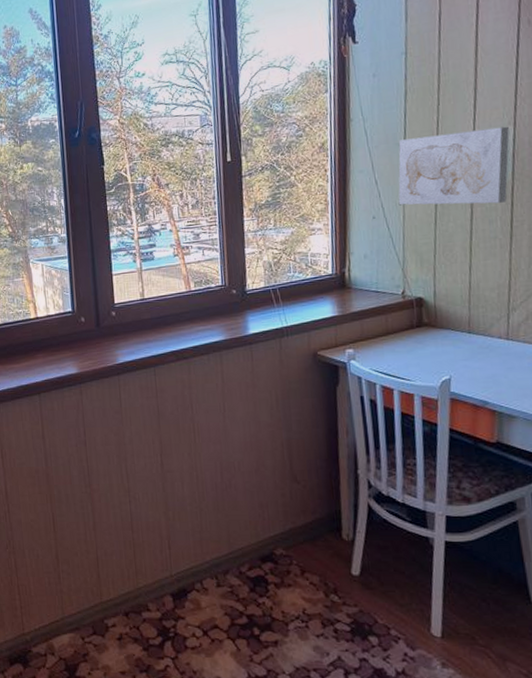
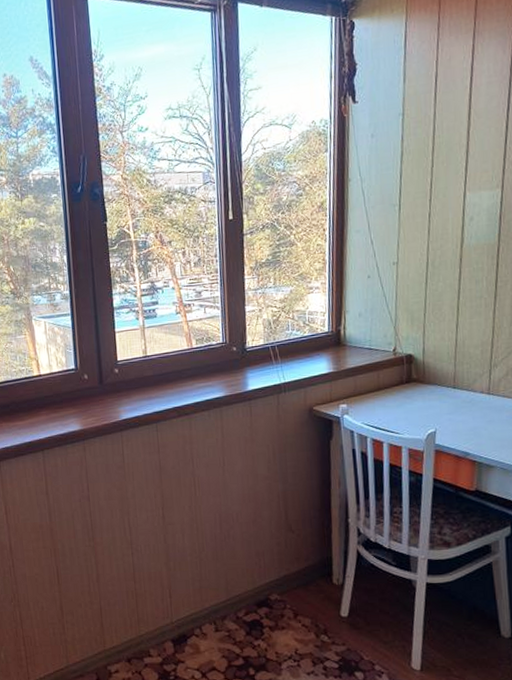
wall art: present [398,126,510,205] -> none [392,189,497,265]

